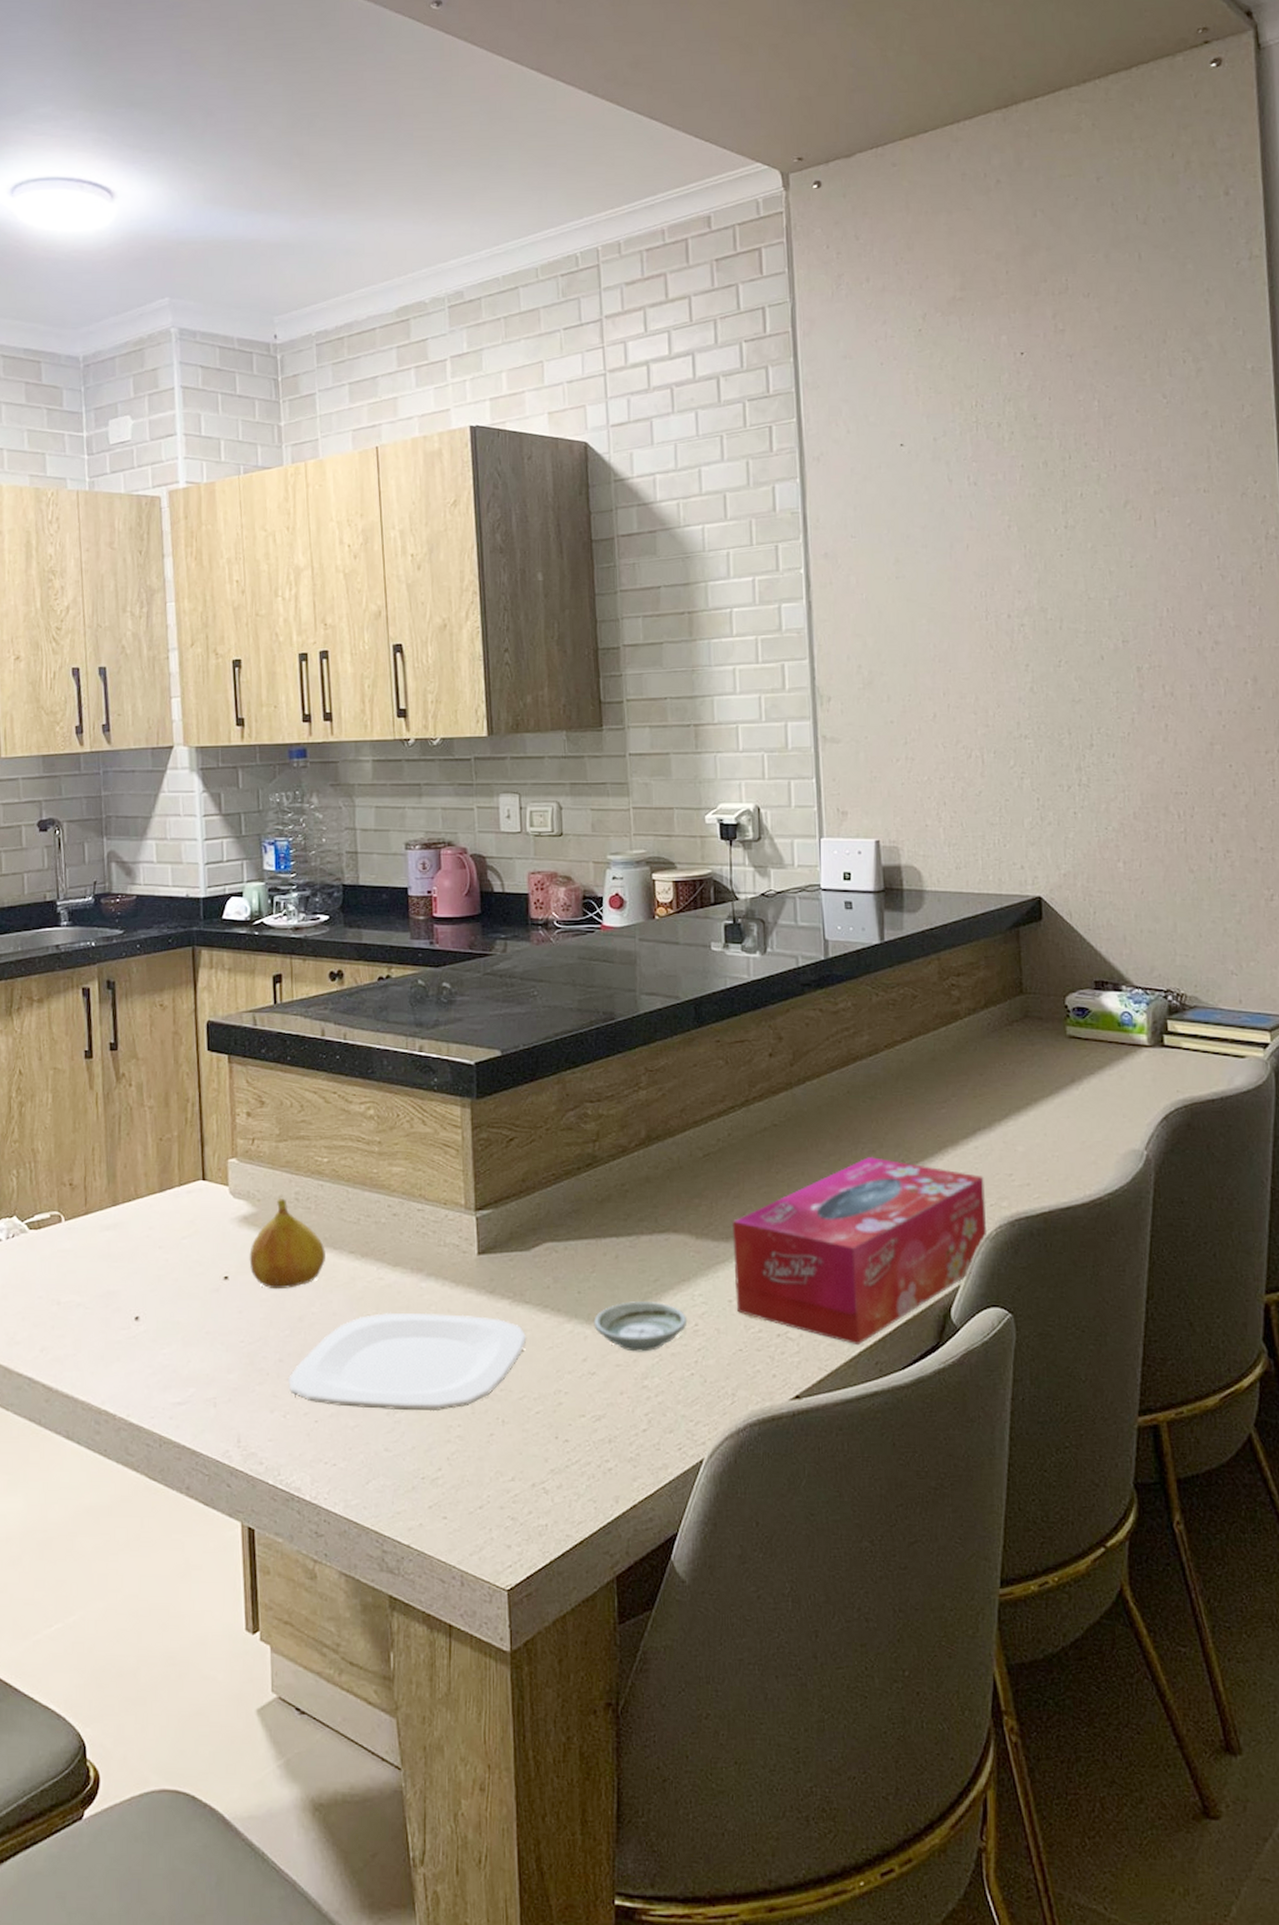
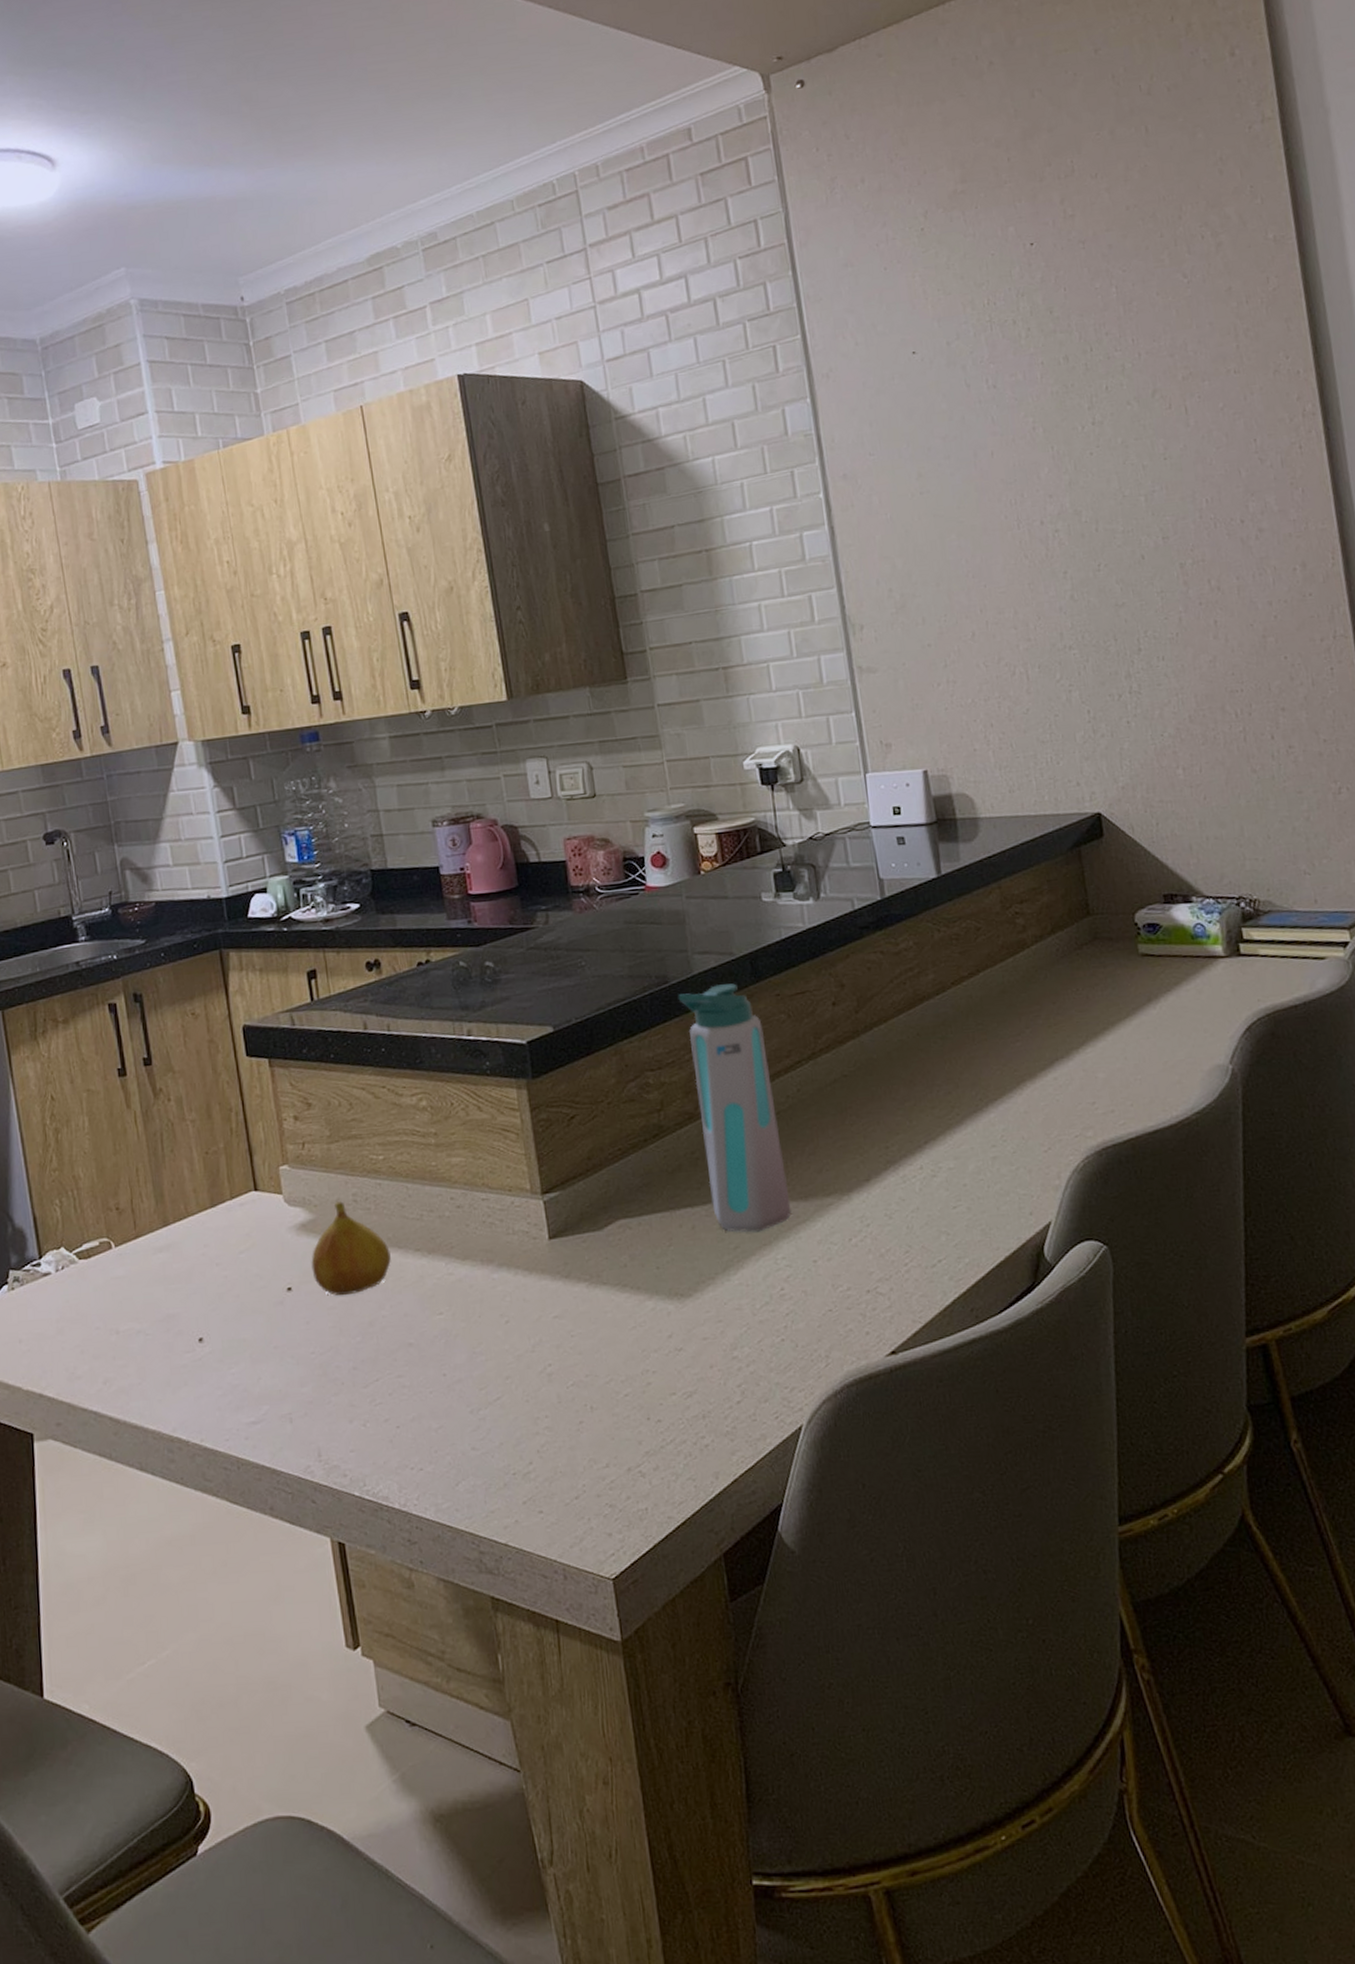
plate: present [288,1312,527,1412] -> none [364,1302,608,1409]
saucer: present [594,1301,688,1352] -> none [675,1269,773,1323]
water bottle: none [622,1026,712,1267] -> present [677,983,792,1232]
tissue box: present [732,1156,986,1346] -> none [810,1097,1074,1294]

